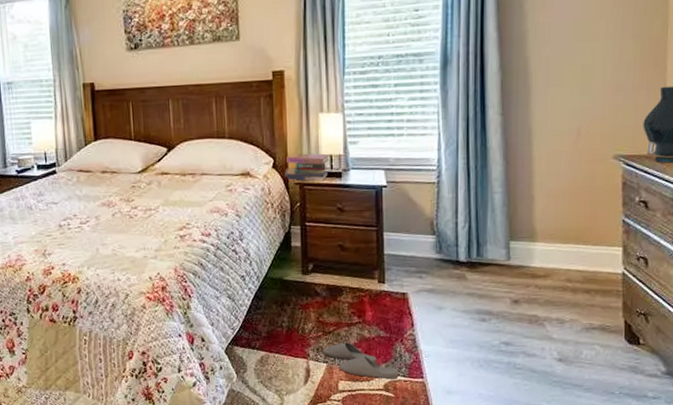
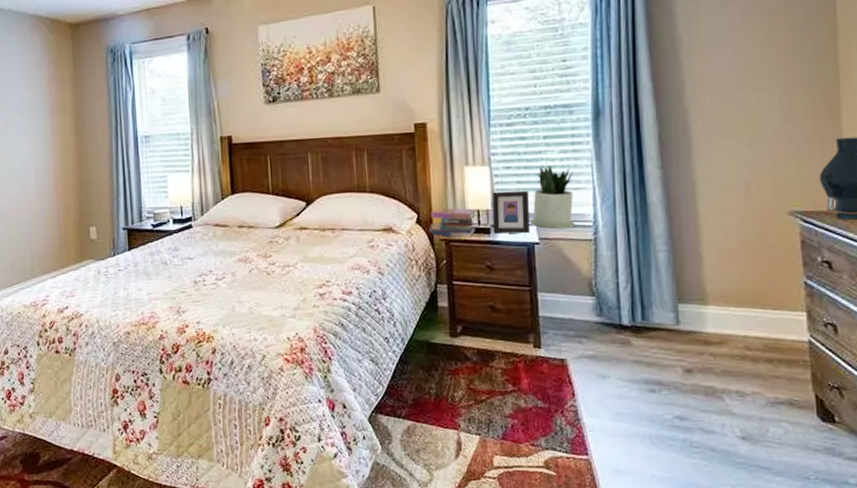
slippers: present [323,342,398,379] -> none [475,412,560,455]
picture frame: none [344,136,378,178] -> present [492,190,530,234]
planter: none [378,112,422,174] -> present [529,165,575,230]

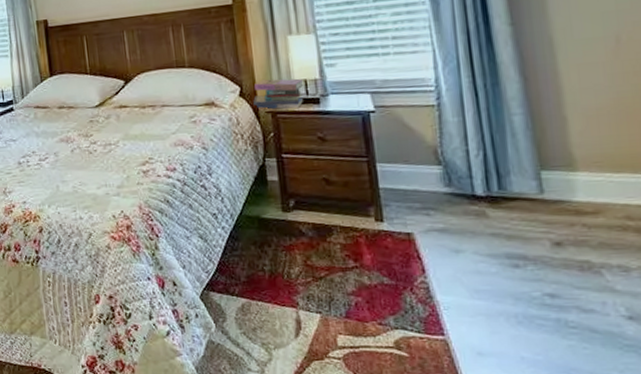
picture frame: present [492,190,530,234] -> none [320,56,364,104]
planter: present [529,165,575,230] -> none [362,29,415,97]

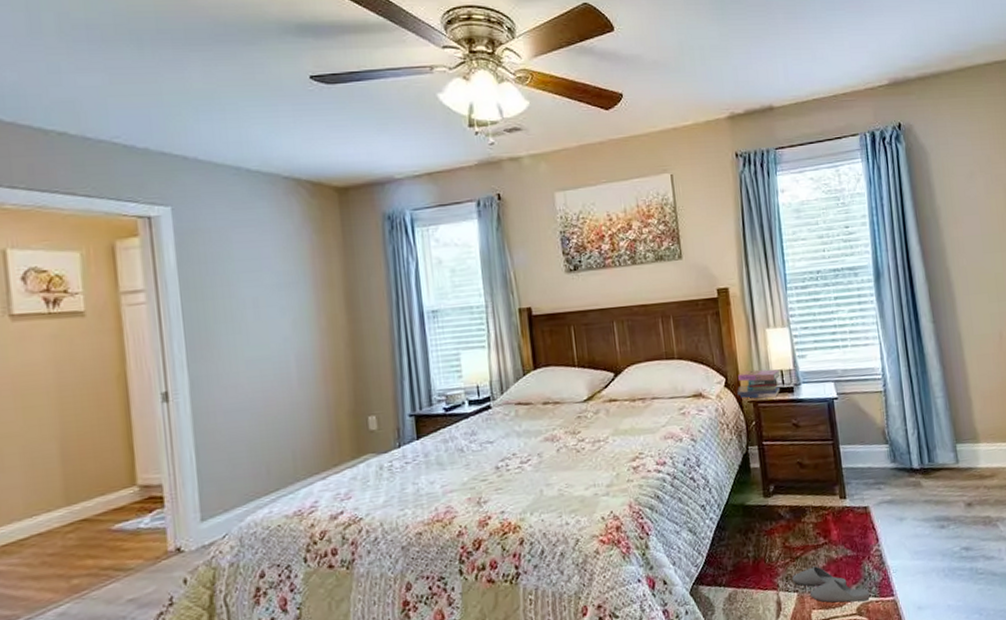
slippers: none [314,290,412,335] -> present [792,566,870,603]

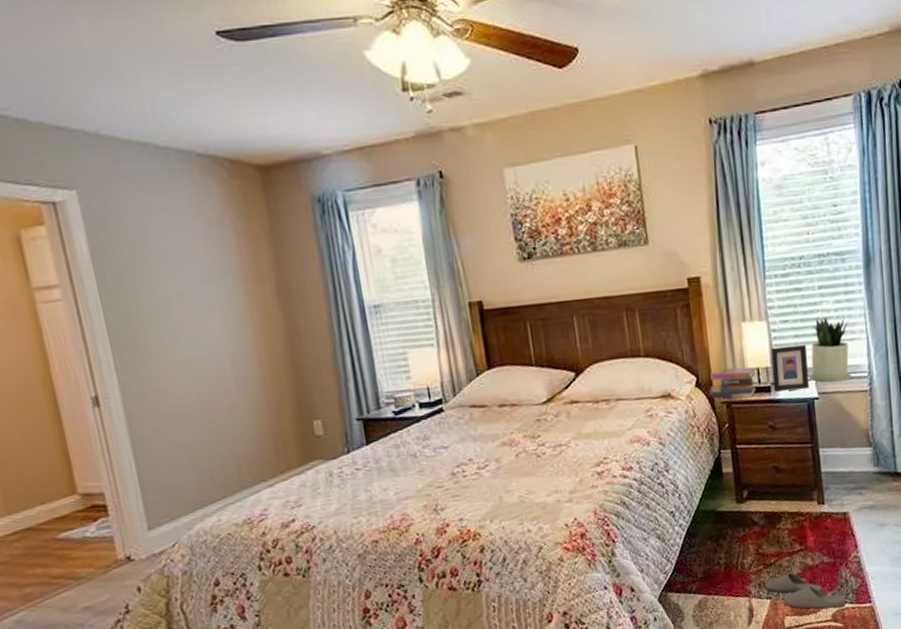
picture frame: none [793,348,829,392] -> present [771,344,809,392]
planter: none [827,324,867,385] -> present [808,317,852,383]

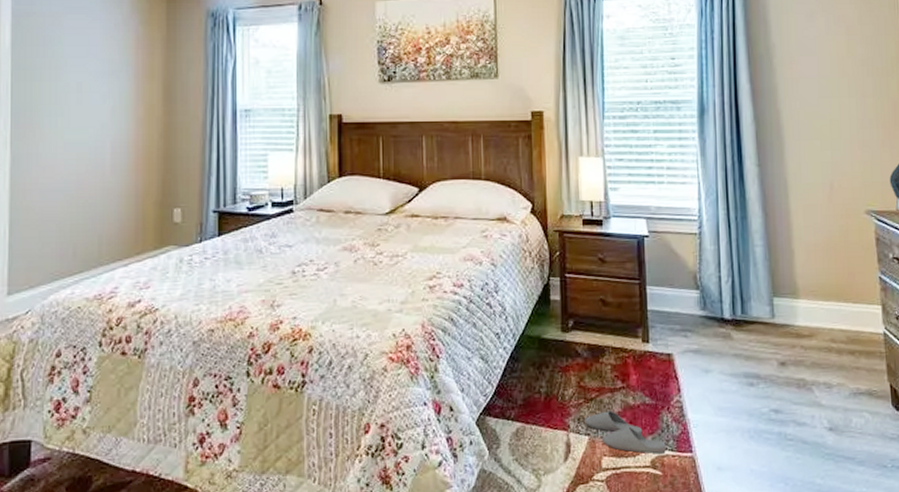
books: present [709,367,756,399] -> none [543,198,589,229]
picture frame: present [771,344,809,392] -> none [605,183,640,227]
planter: present [808,317,852,383] -> none [639,159,682,223]

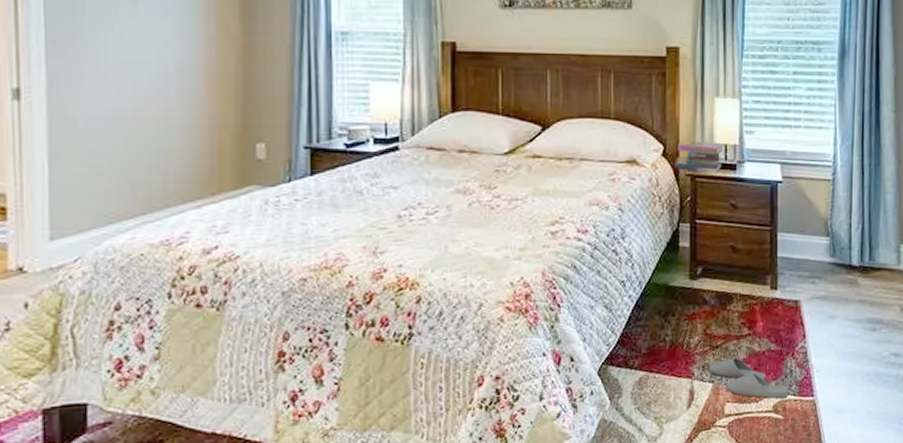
books: none [543,198,589,229] -> present [675,141,723,174]

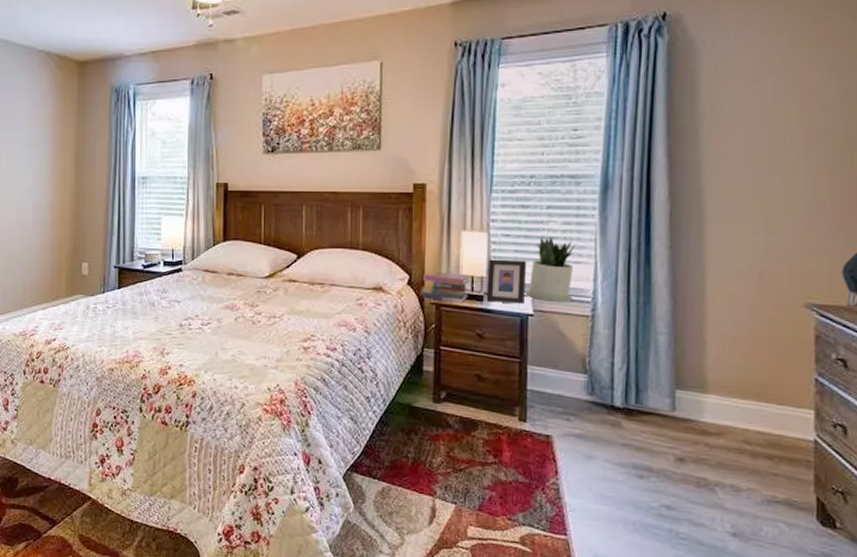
slippers: present [709,357,789,399] -> none [452,483,538,532]
picture frame: none [739,126,775,172] -> present [486,259,526,305]
planter: none [774,102,819,169] -> present [525,236,577,303]

